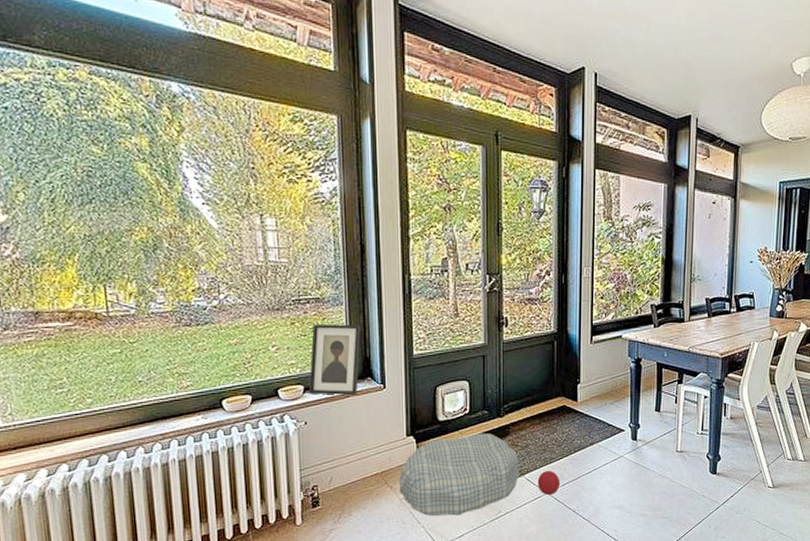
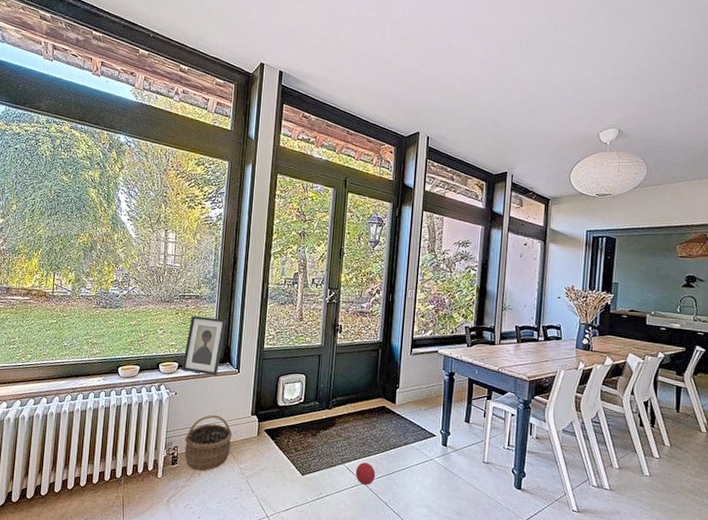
wicker basket: none [325,442,385,510] -> present [184,415,232,472]
dog bed: present [399,433,519,516] -> none [240,420,341,491]

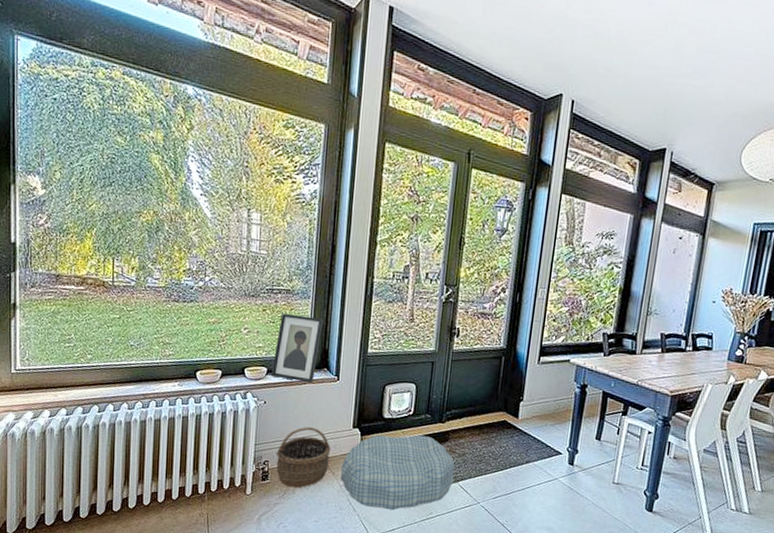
dog bed: none [240,420,341,491] -> present [340,434,455,510]
ball: present [355,462,376,485] -> none [470,481,493,505]

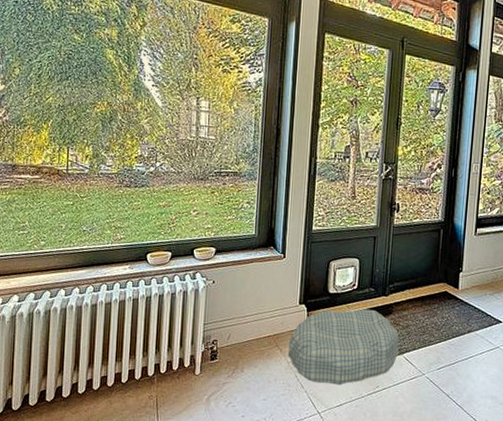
picture frame: present [271,314,323,384] -> none [219,195,269,262]
wicker basket: present [276,427,331,488] -> none [224,305,278,367]

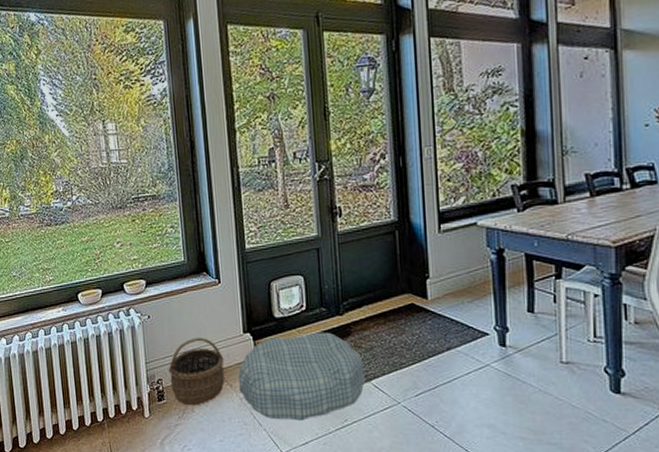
wicker basket: none [224,305,278,367] -> present [168,338,225,406]

